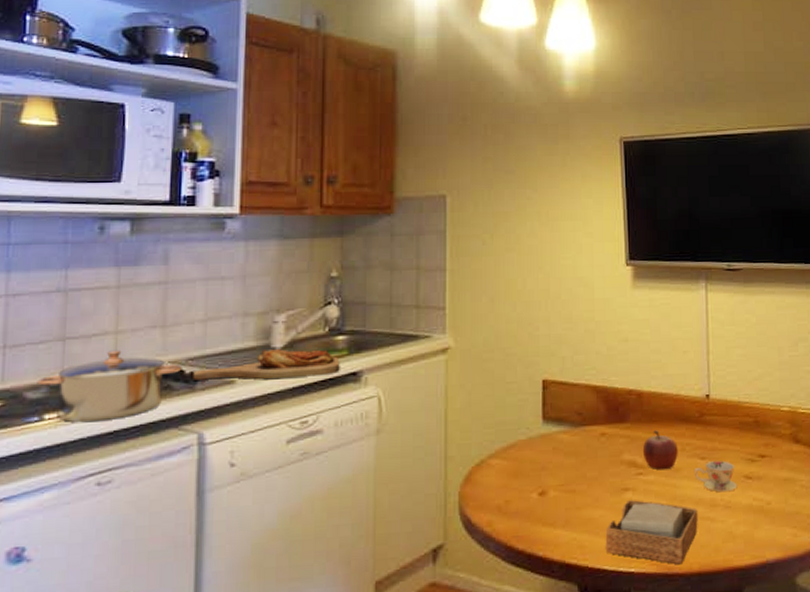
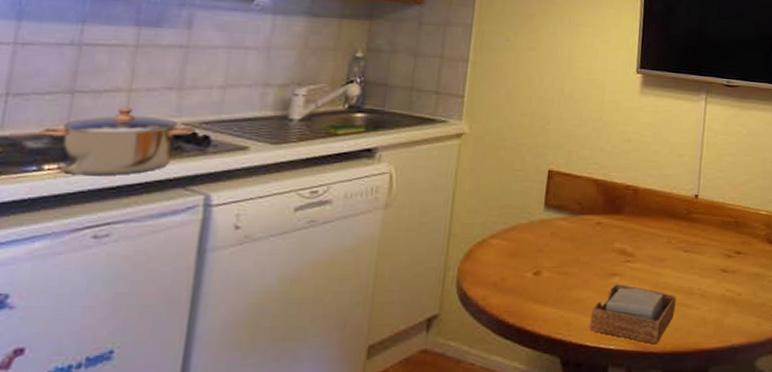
cutting board: present [191,348,340,380] -> none [204,119,356,150]
fruit: present [642,430,678,469] -> none [632,223,665,258]
teacup: present [693,460,737,493] -> none [676,253,714,283]

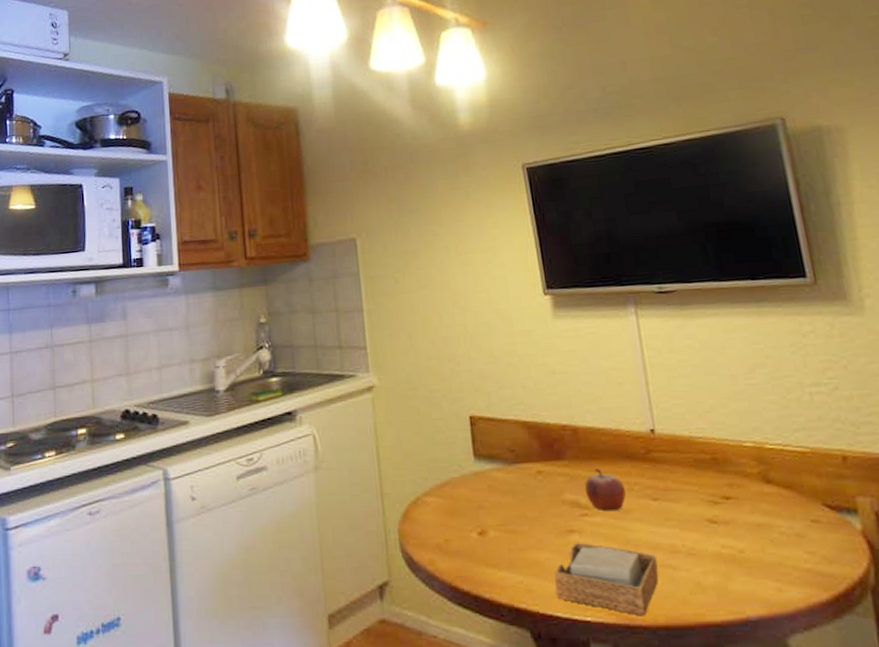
cooking pot: present [39,107,196,176] -> none [38,396,145,460]
fruit: none [632,223,665,258] -> present [584,468,626,510]

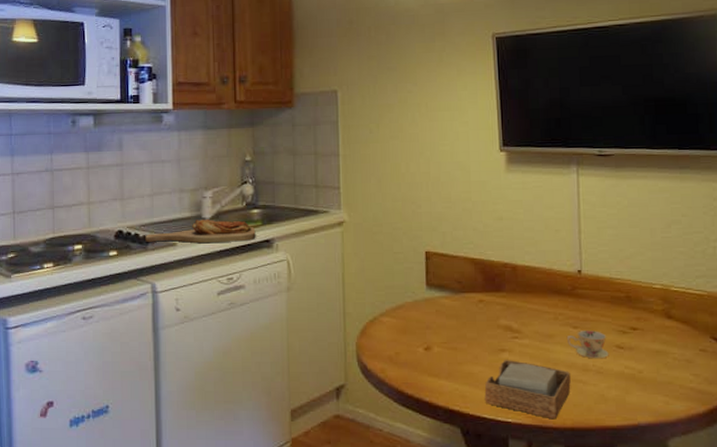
cutting board: none [153,390,276,422] -> present [144,218,256,243]
fruit: present [584,468,626,510] -> none [517,300,551,334]
teacup: none [645,501,701,538] -> present [566,329,609,359]

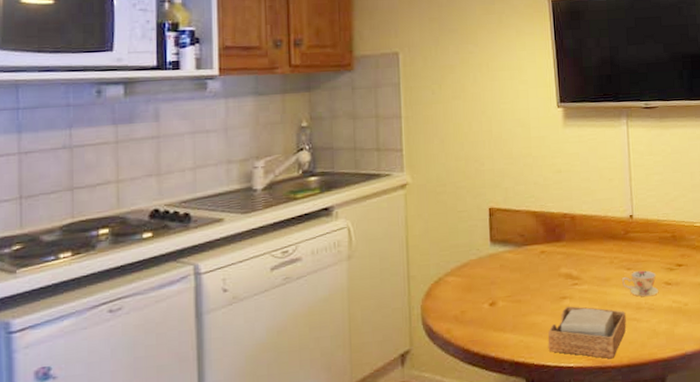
cutting board: present [144,218,256,243] -> none [185,189,314,220]

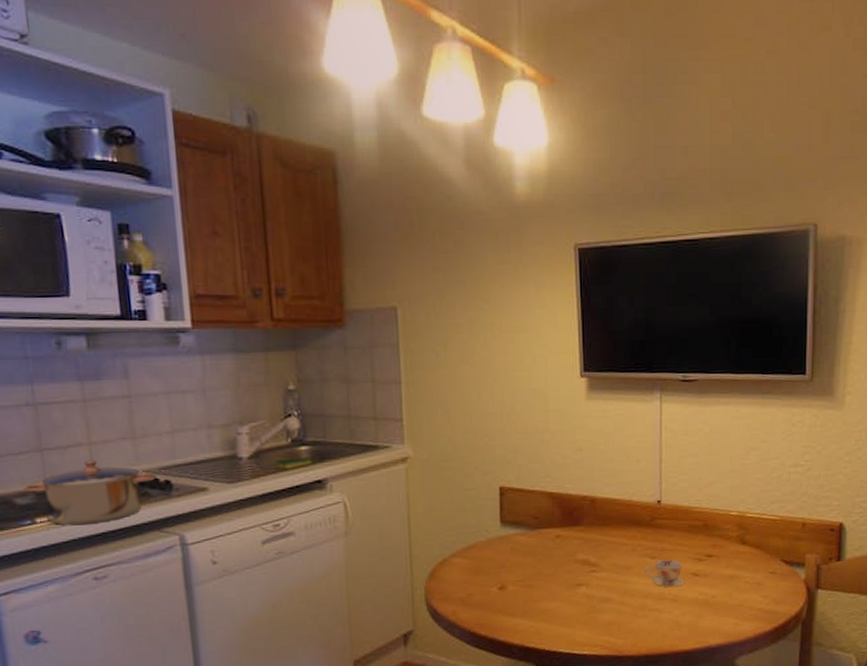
cooking pot: none [51,196,177,260] -> present [23,460,156,526]
napkin holder: present [548,306,627,359] -> none [560,593,647,649]

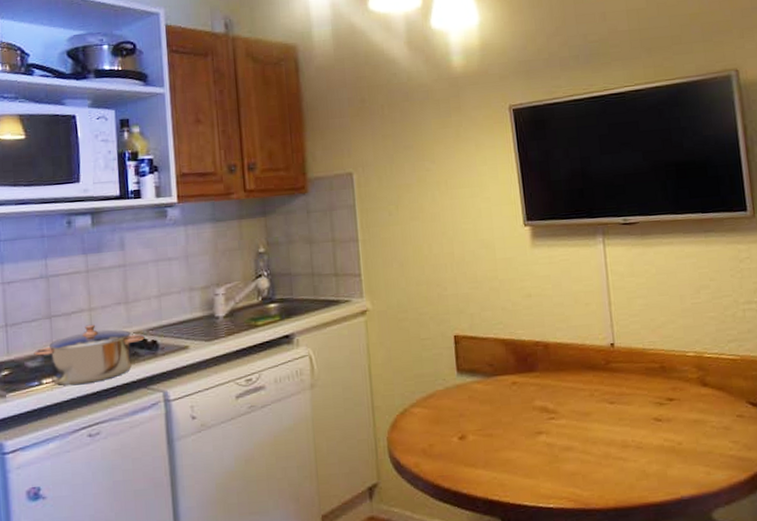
teacup: present [644,559,685,588] -> none [603,404,648,434]

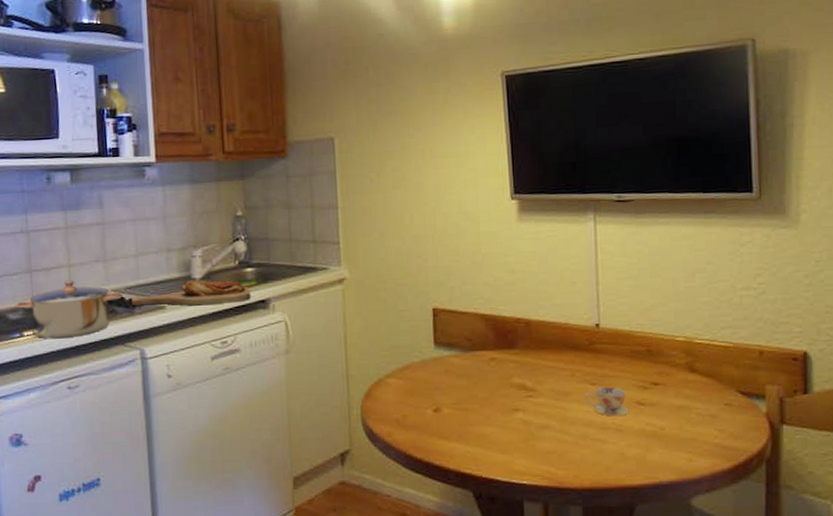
cutting board: none [153,316,275,347] -> present [130,279,251,306]
teacup: none [603,404,648,434] -> present [584,386,629,417]

